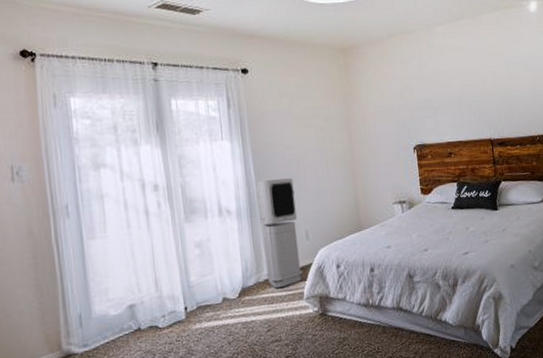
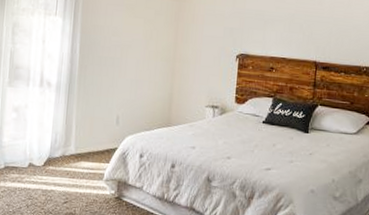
air purifier: present [255,178,304,288] -> none [72,60,114,165]

